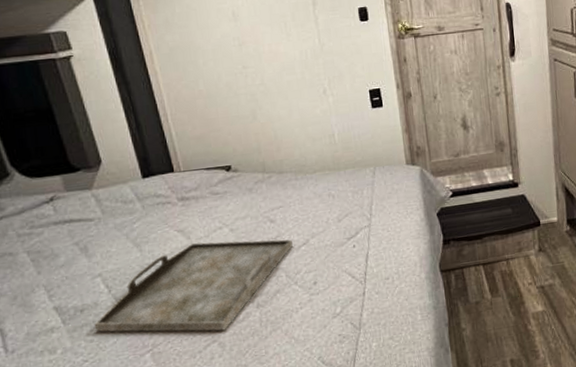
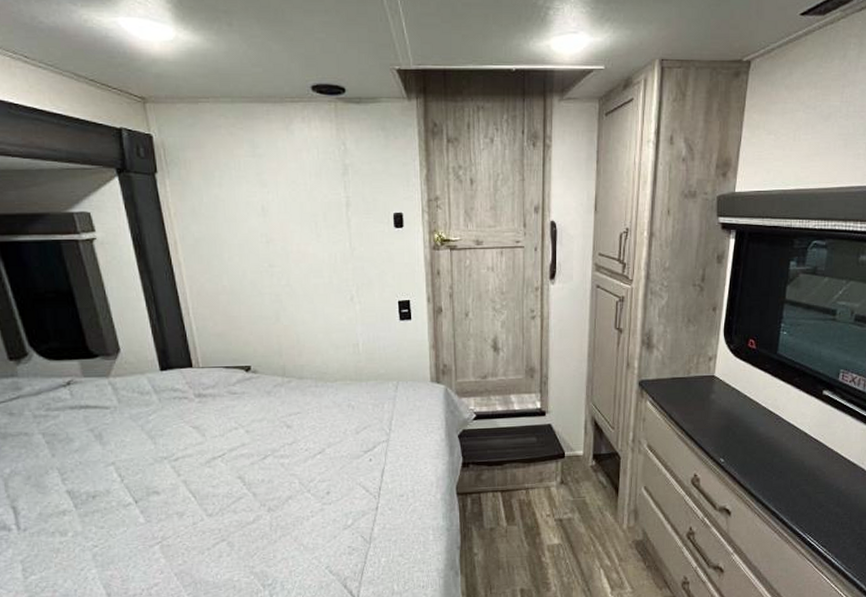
serving tray: present [94,239,293,332] -> none [105,440,308,531]

